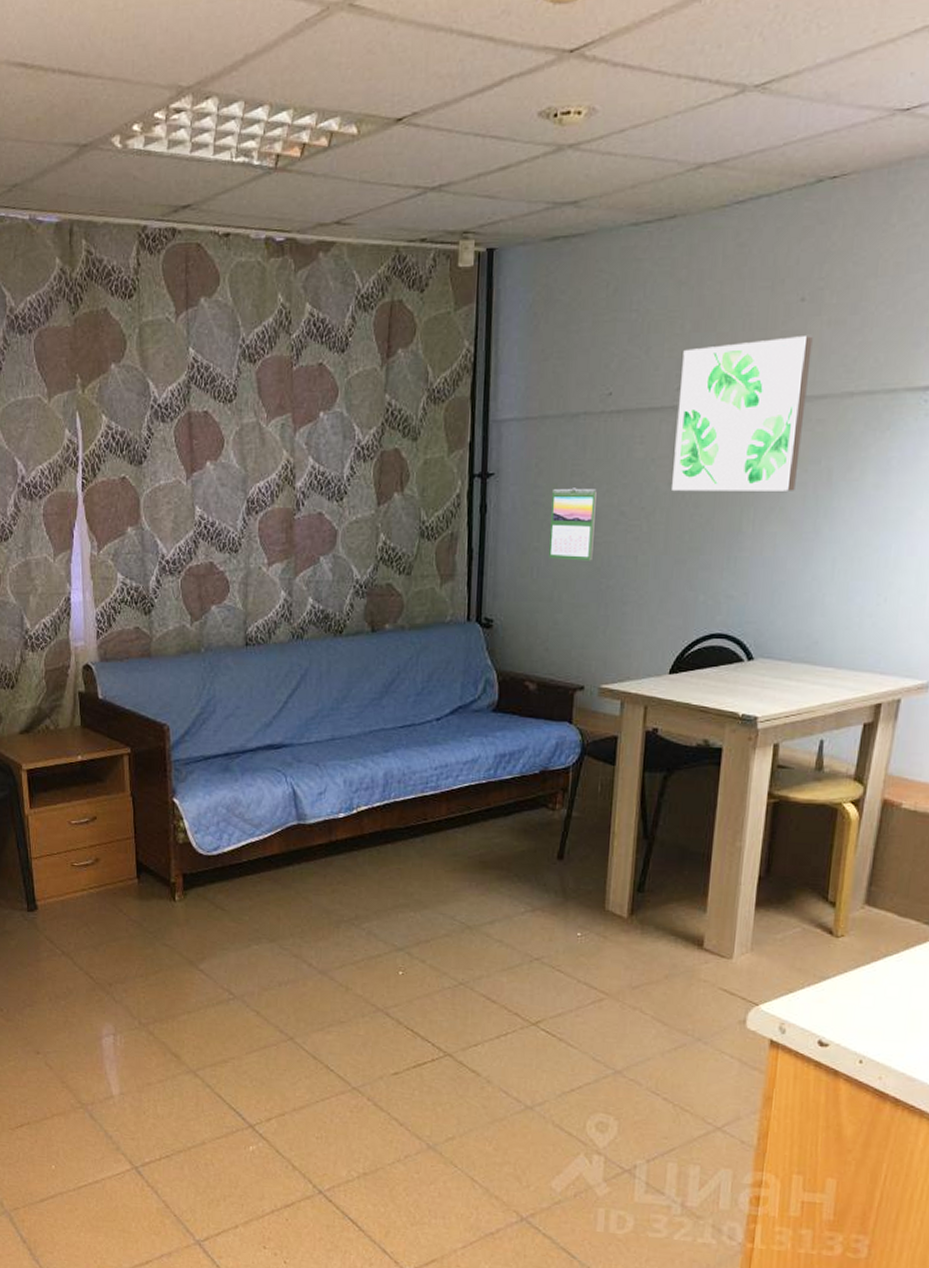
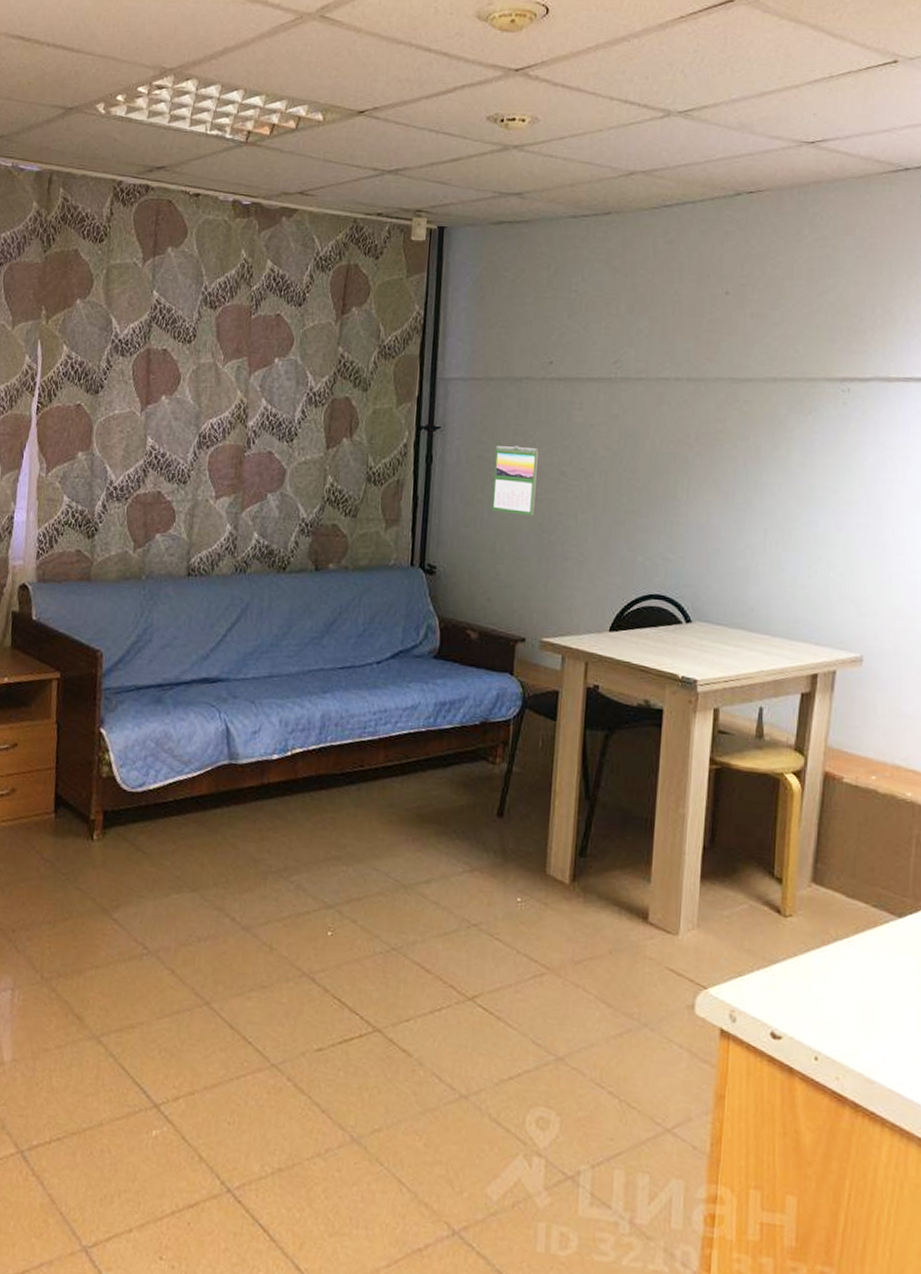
wall art: present [672,336,813,492] -> none [610,324,737,464]

